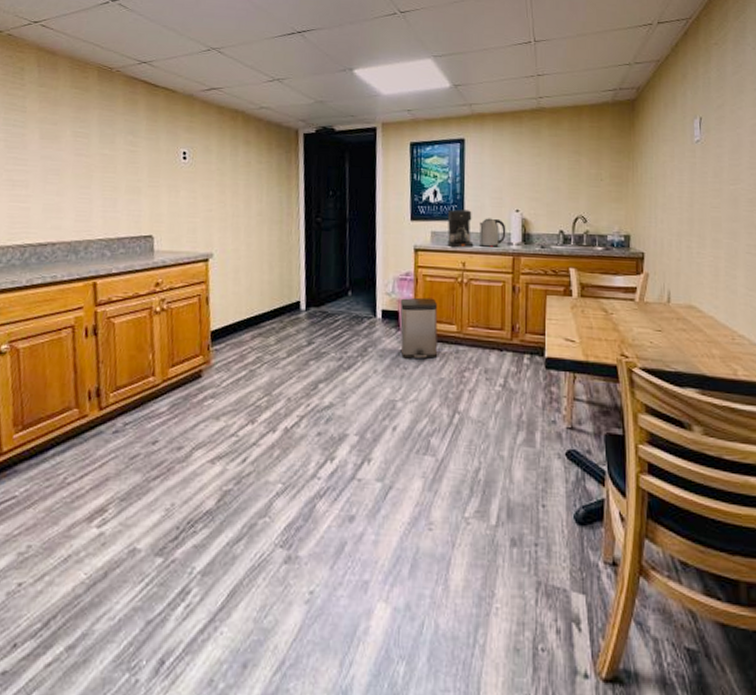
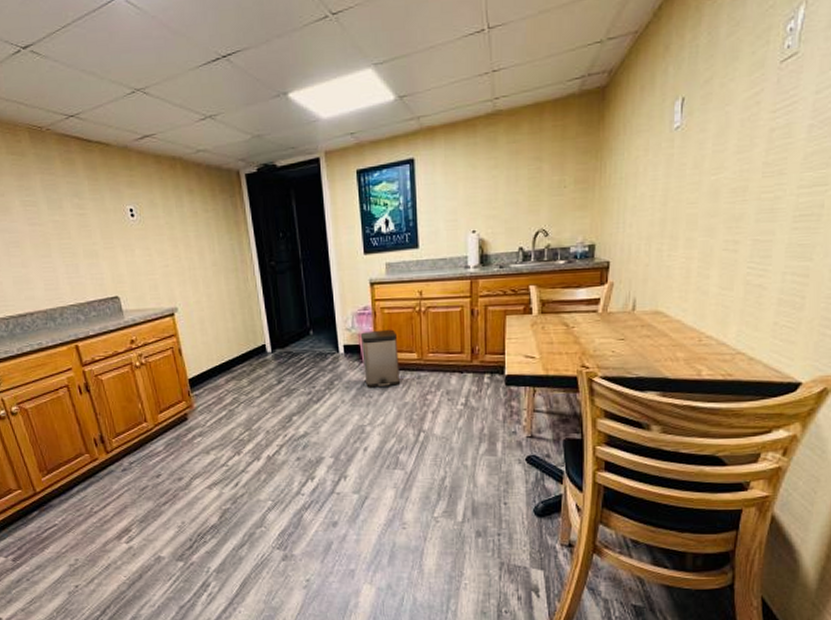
coffee maker: present [447,209,474,249] -> none [400,236,430,278]
kettle: present [480,218,506,249] -> none [435,242,463,275]

